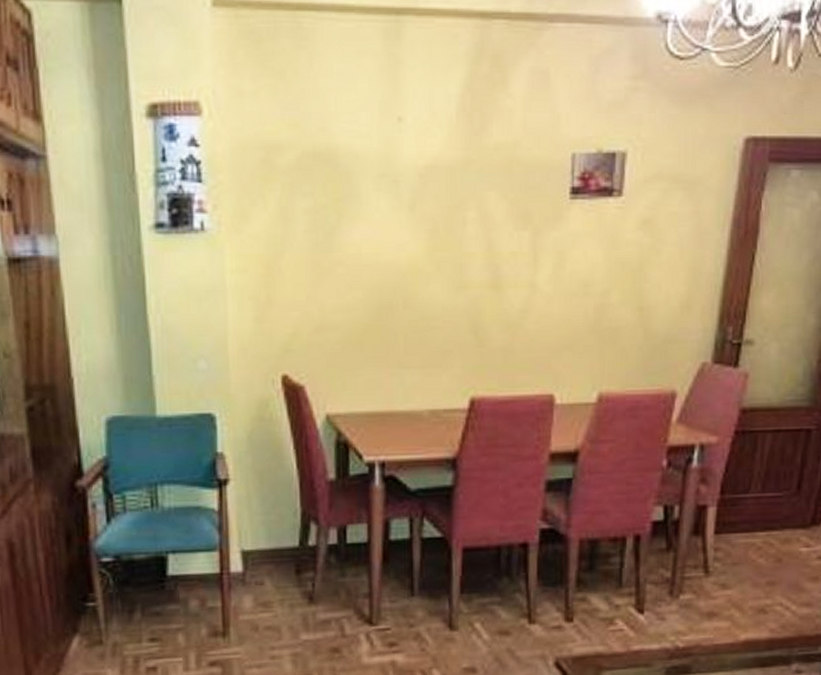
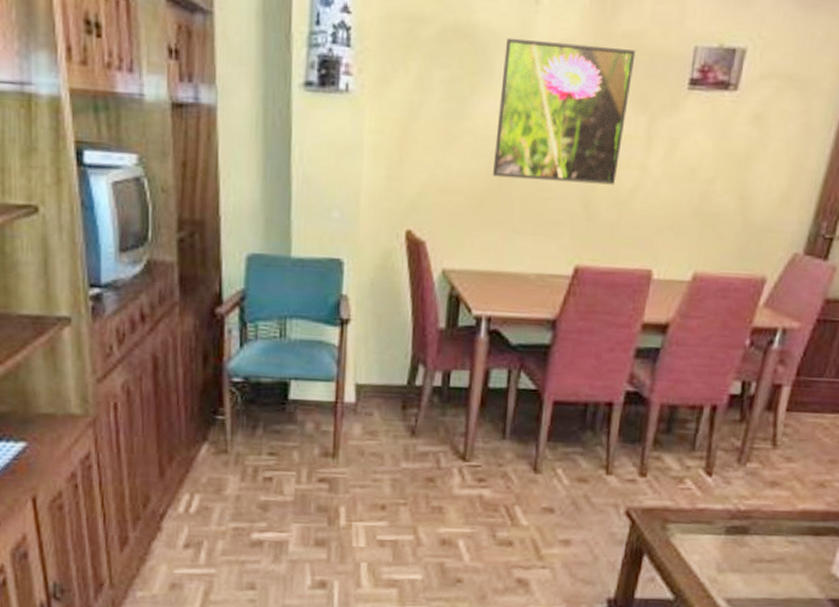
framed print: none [370,159,511,309] -> present [493,37,636,185]

